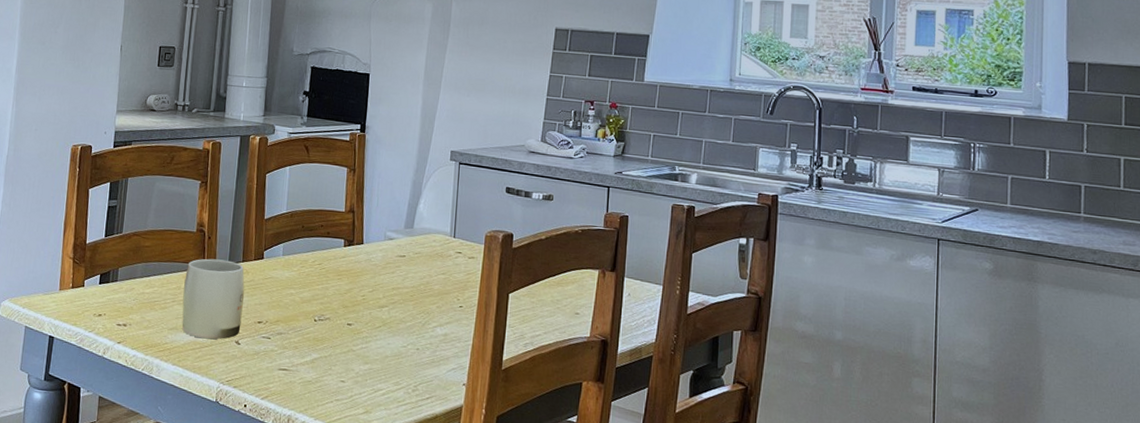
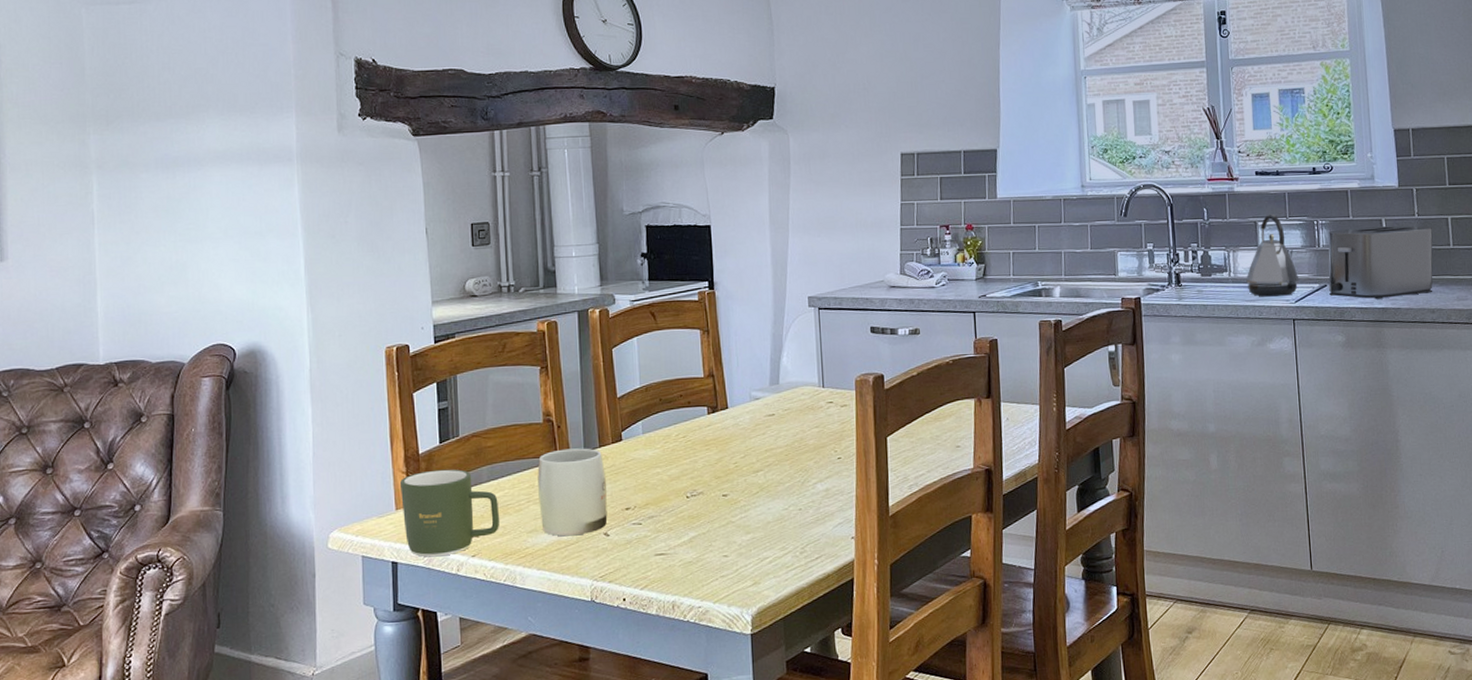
mug: none [64,259,148,338] -> present [400,469,500,557]
kettle: none [891,130,949,214] -> present [1246,214,1300,297]
toaster: none [980,155,1102,233] -> present [1328,225,1433,300]

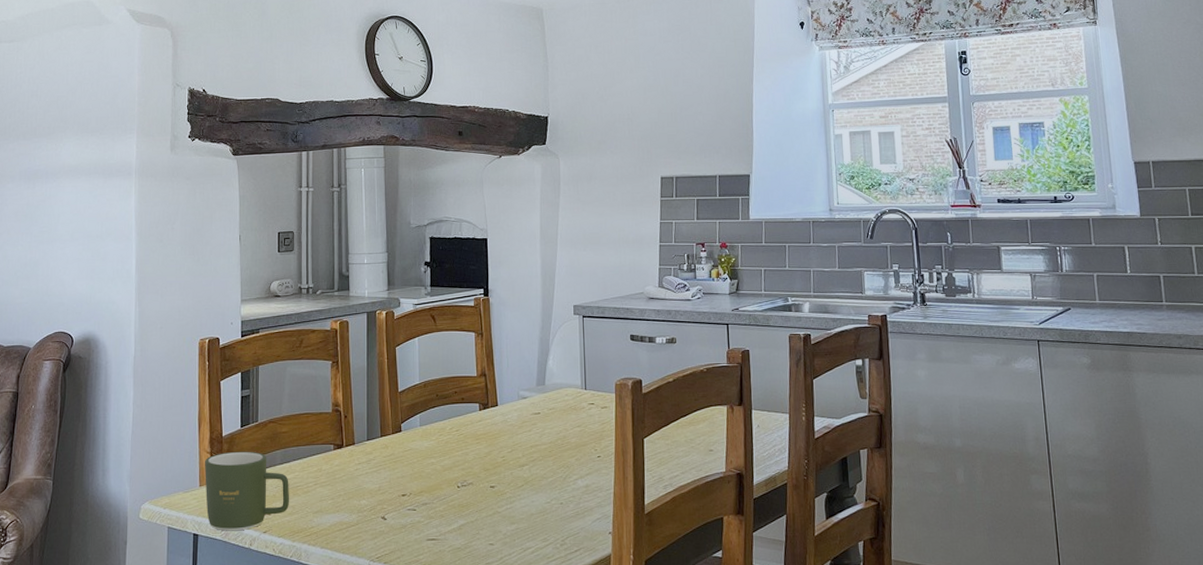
mug: present [537,448,608,537] -> none [325,437,386,518]
kettle: present [1246,214,1300,297] -> none [990,239,1043,318]
toaster: present [1328,225,1433,300] -> none [1071,253,1179,324]

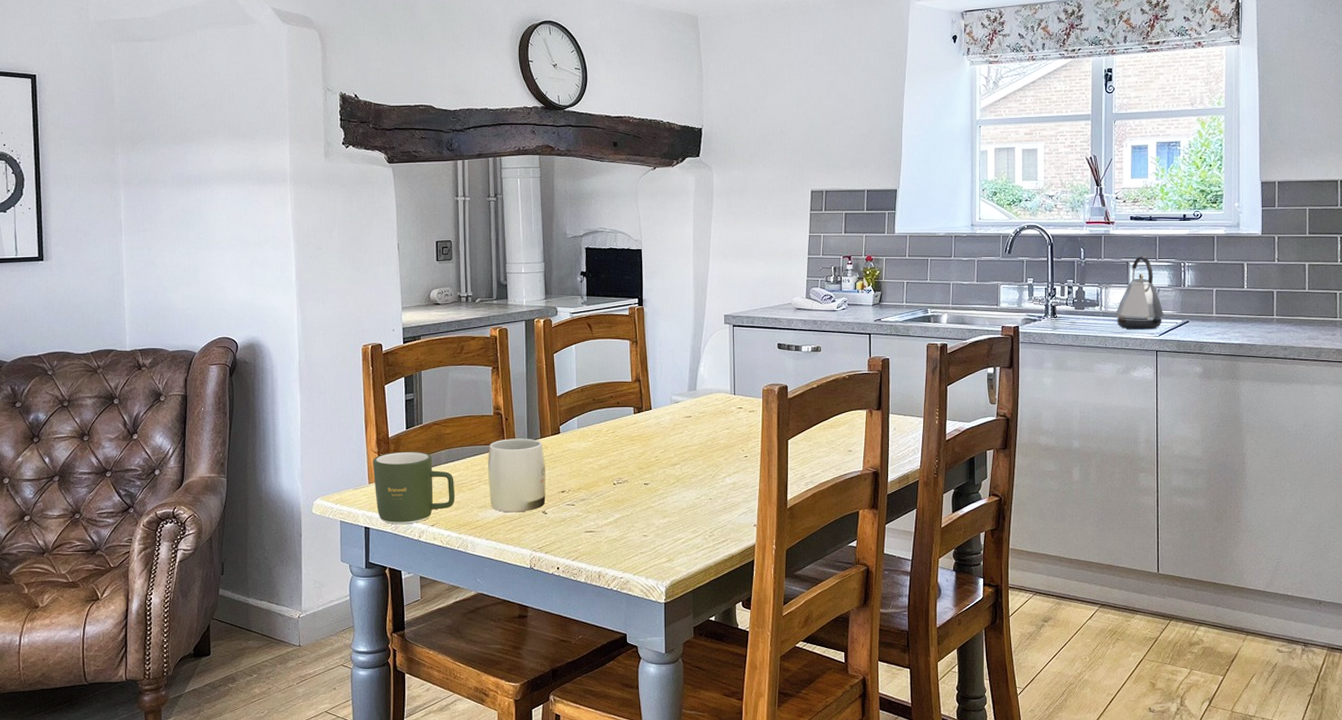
mug: none [325,437,386,518] -> present [488,438,546,513]
kettle: none [990,239,1043,318] -> present [1116,255,1164,330]

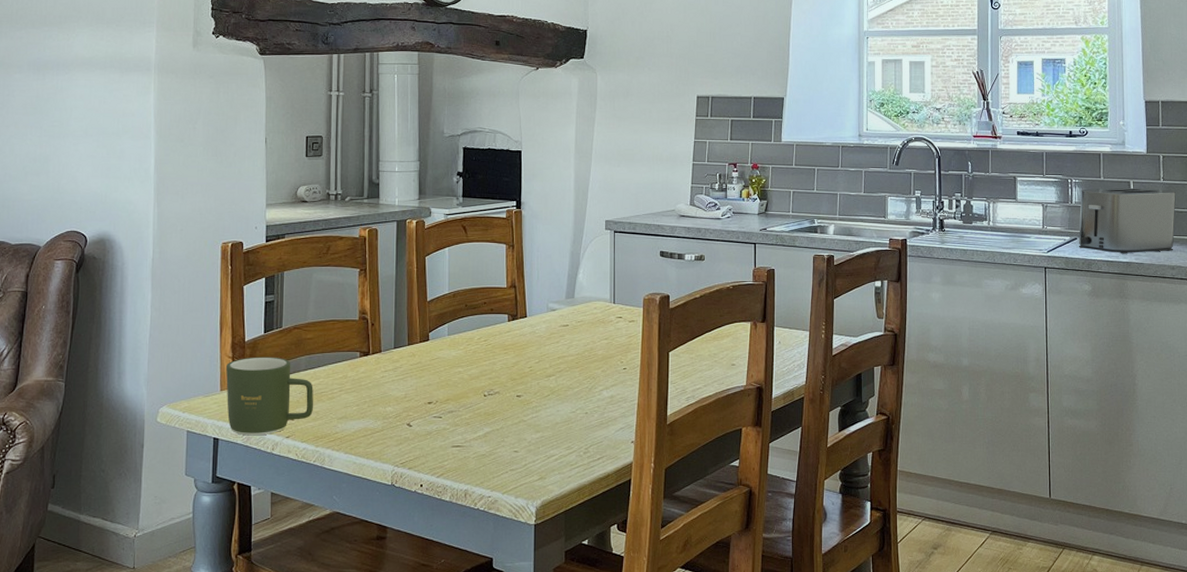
mug: present [488,438,546,513] -> none [350,345,413,425]
kettle: present [1116,255,1164,330] -> none [1004,170,1052,246]
toaster: none [1191,270,1290,336] -> present [1079,188,1176,254]

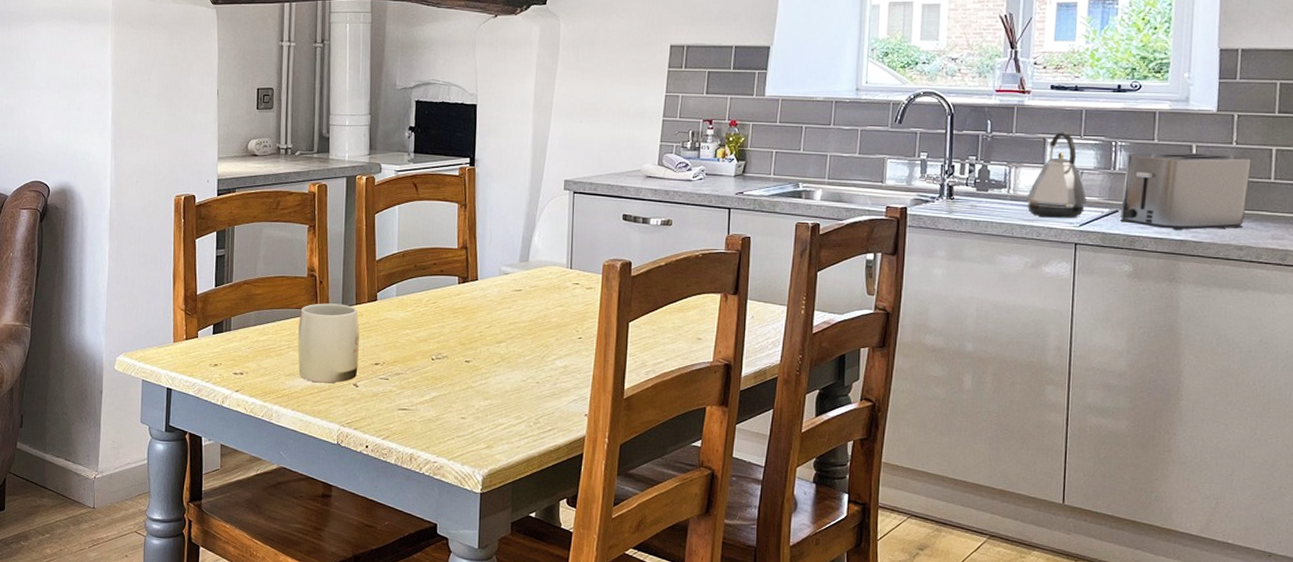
mug: present [226,357,314,436] -> none [179,310,263,388]
mug: none [350,345,413,425] -> present [298,303,360,384]
kettle: none [1004,170,1052,246] -> present [1026,131,1088,218]

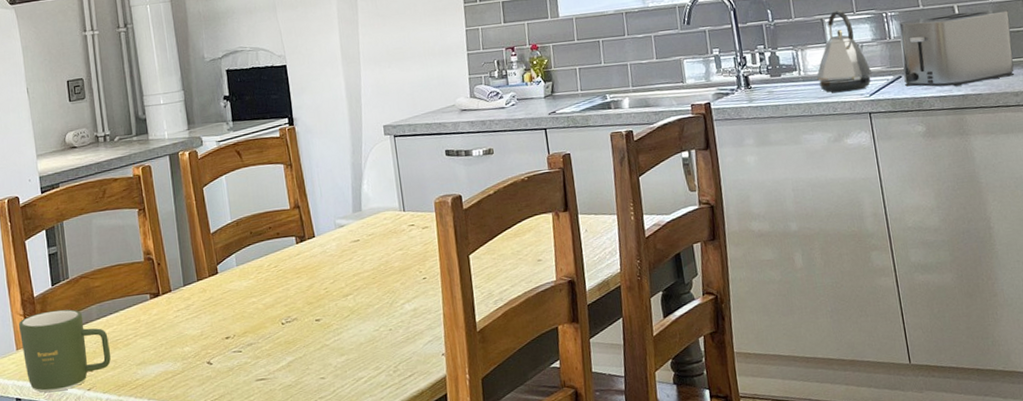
mug: none [179,310,263,388] -> present [19,309,111,393]
mug: present [298,303,360,384] -> none [142,282,210,367]

